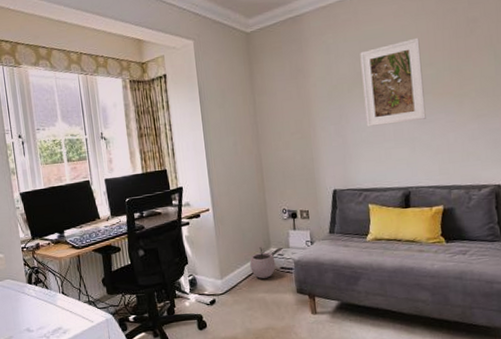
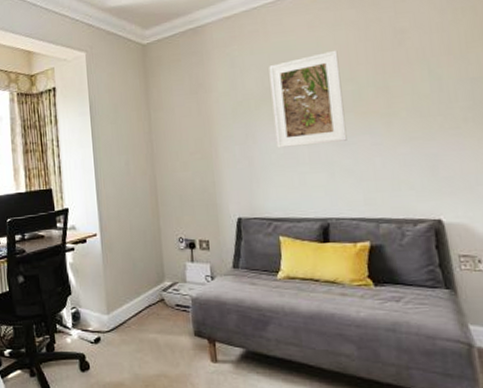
plant pot: present [250,247,276,279] -> none [140,280,170,316]

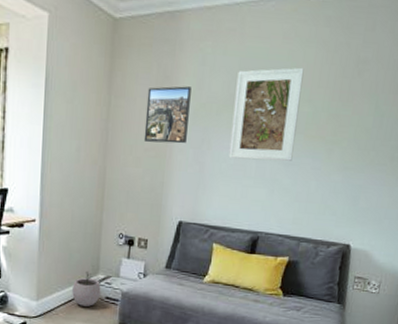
plant pot: none [140,280,170,316] -> present [72,272,101,307]
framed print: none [183,89,230,146] -> present [143,86,191,144]

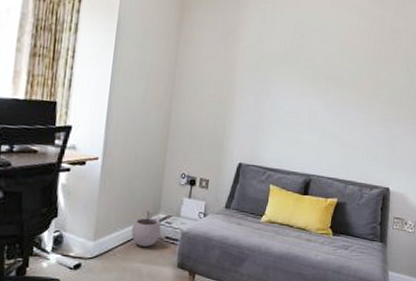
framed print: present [143,86,191,144] -> none [208,39,253,91]
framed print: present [228,67,304,162] -> none [285,30,349,112]

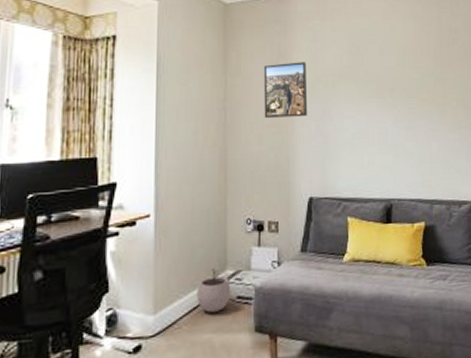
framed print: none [208,39,253,91] -> present [263,62,307,118]

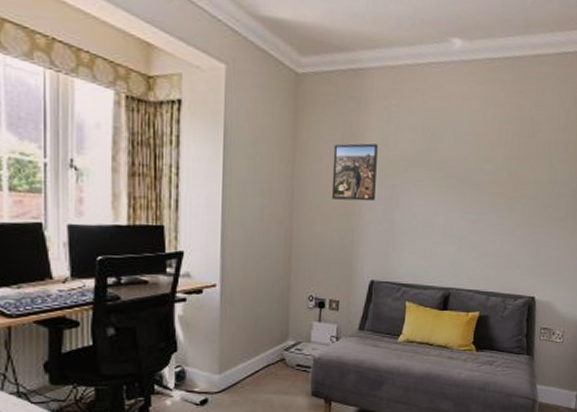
plant pot: present [197,269,231,313] -> none [259,339,291,376]

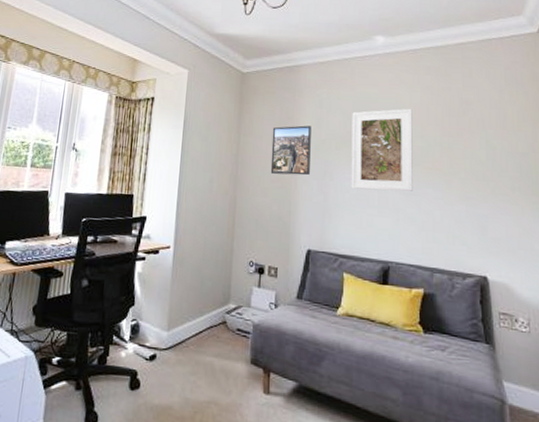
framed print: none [417,127,484,218] -> present [351,108,413,192]

